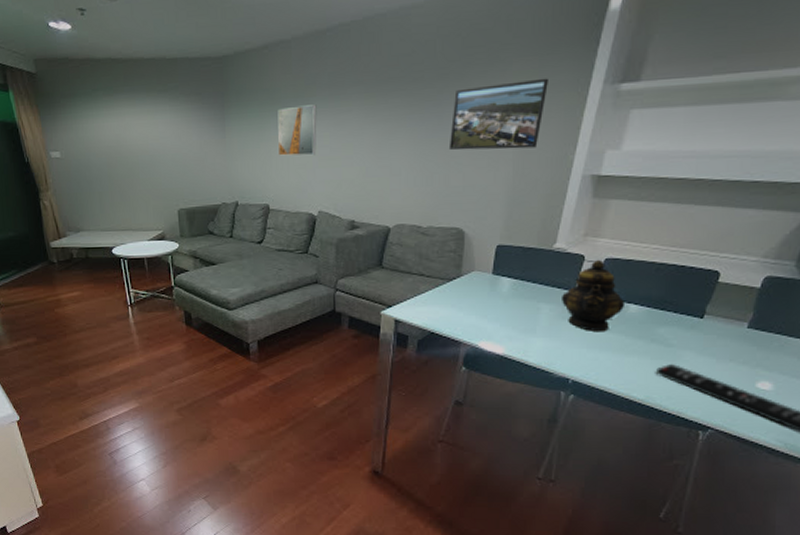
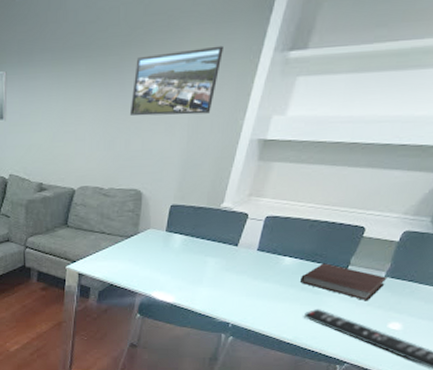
teapot: present [560,259,626,332] -> none [225,217,282,282]
notebook: none [648,311,751,356] -> present [299,263,387,301]

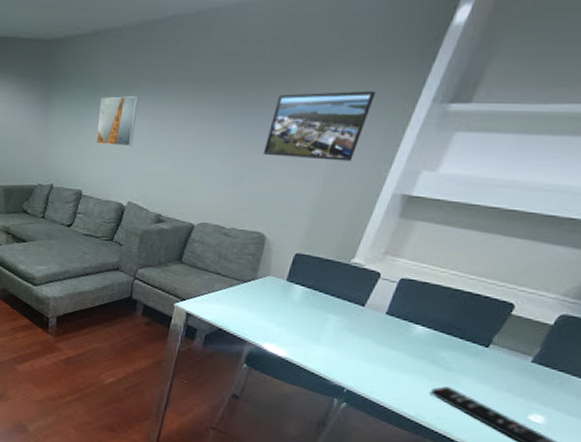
notebook: present [299,263,387,301] -> none [430,337,535,387]

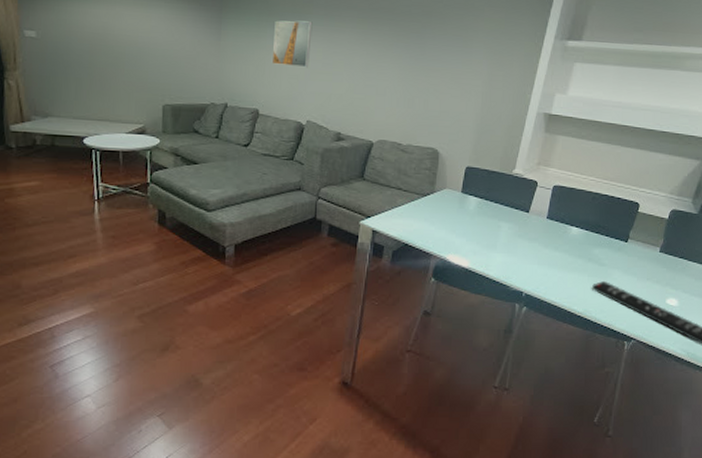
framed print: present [262,90,375,161] -> none [428,26,512,85]

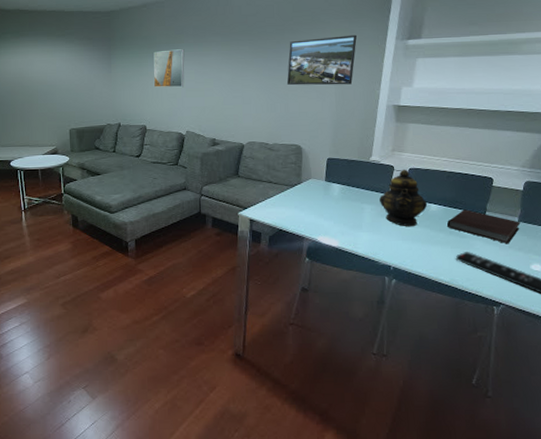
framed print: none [428,26,512,85] -> present [286,34,357,86]
teapot: none [517,185,569,251] -> present [378,169,428,227]
notebook: none [586,235,662,276] -> present [446,209,521,244]

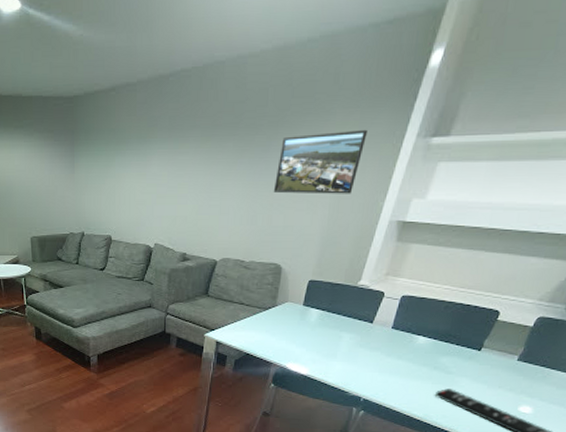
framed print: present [153,49,185,88] -> none [121,146,157,193]
teapot: present [378,169,428,227] -> none [360,296,416,359]
notebook: present [446,209,521,244] -> none [432,344,520,384]

